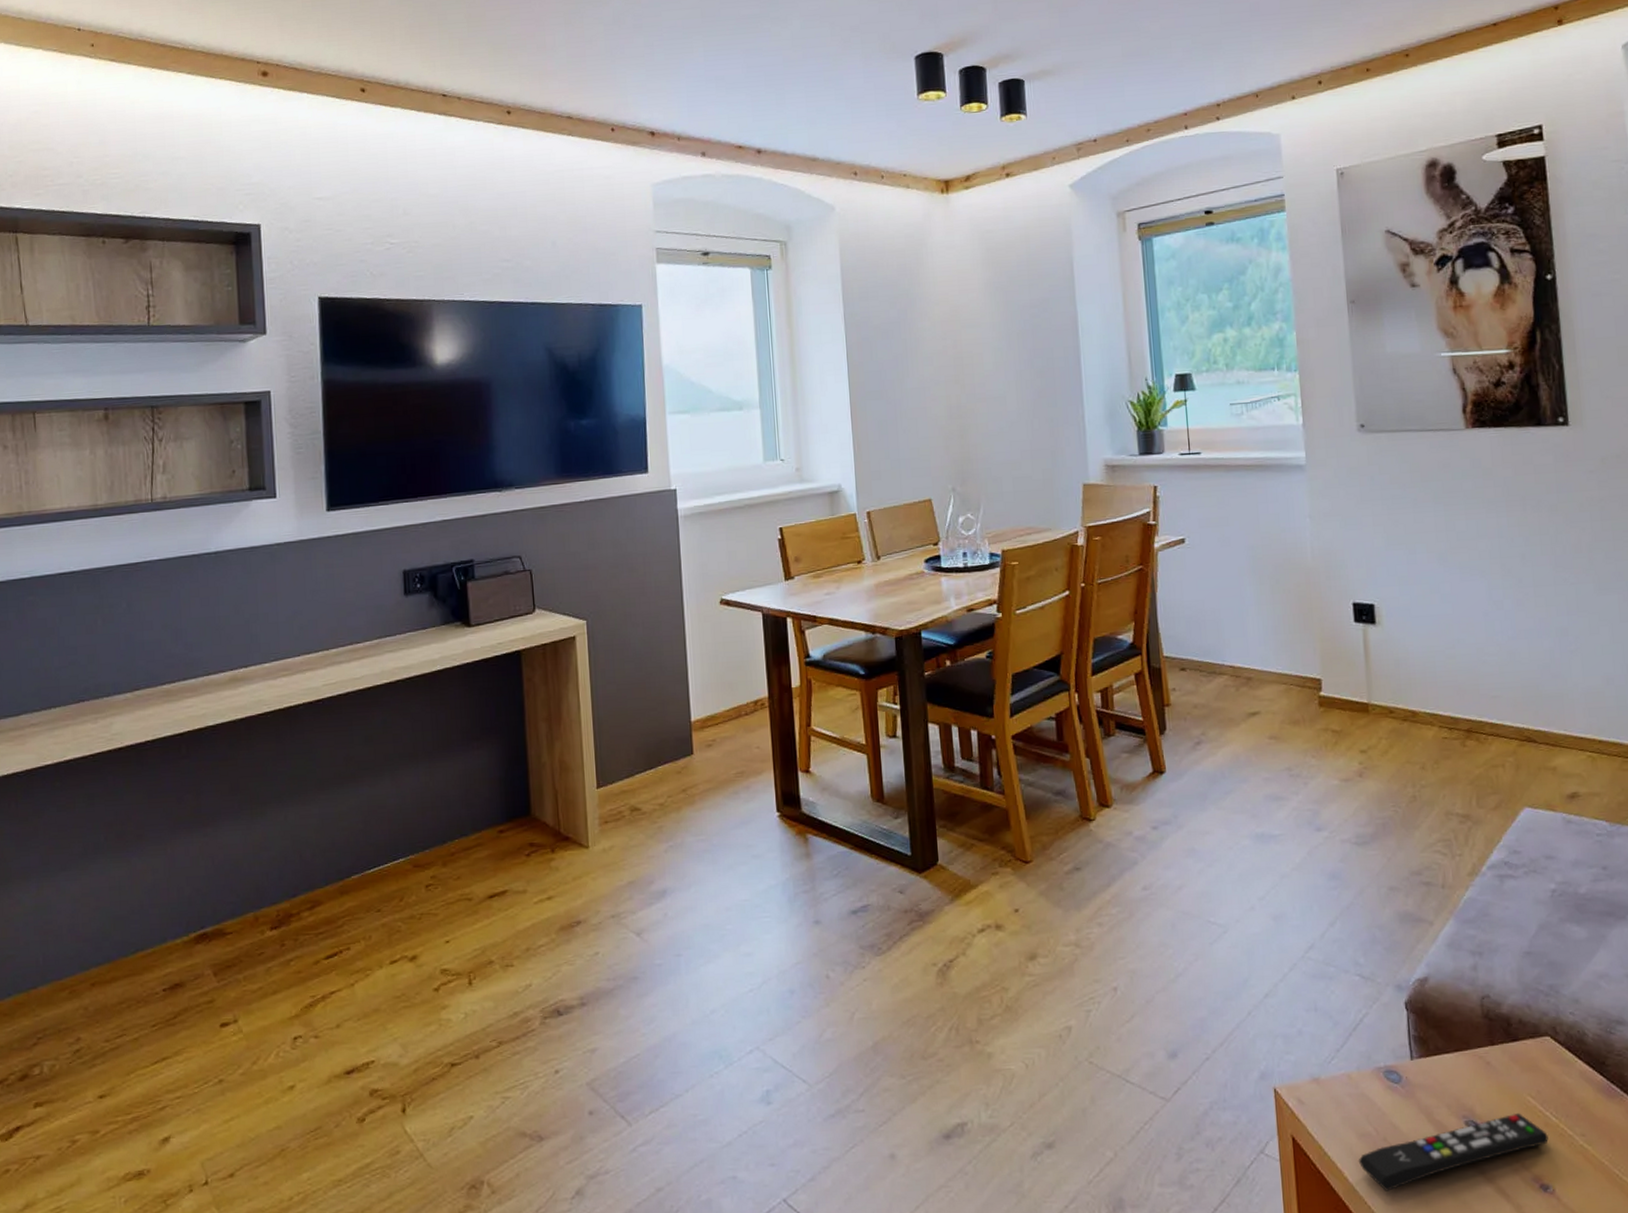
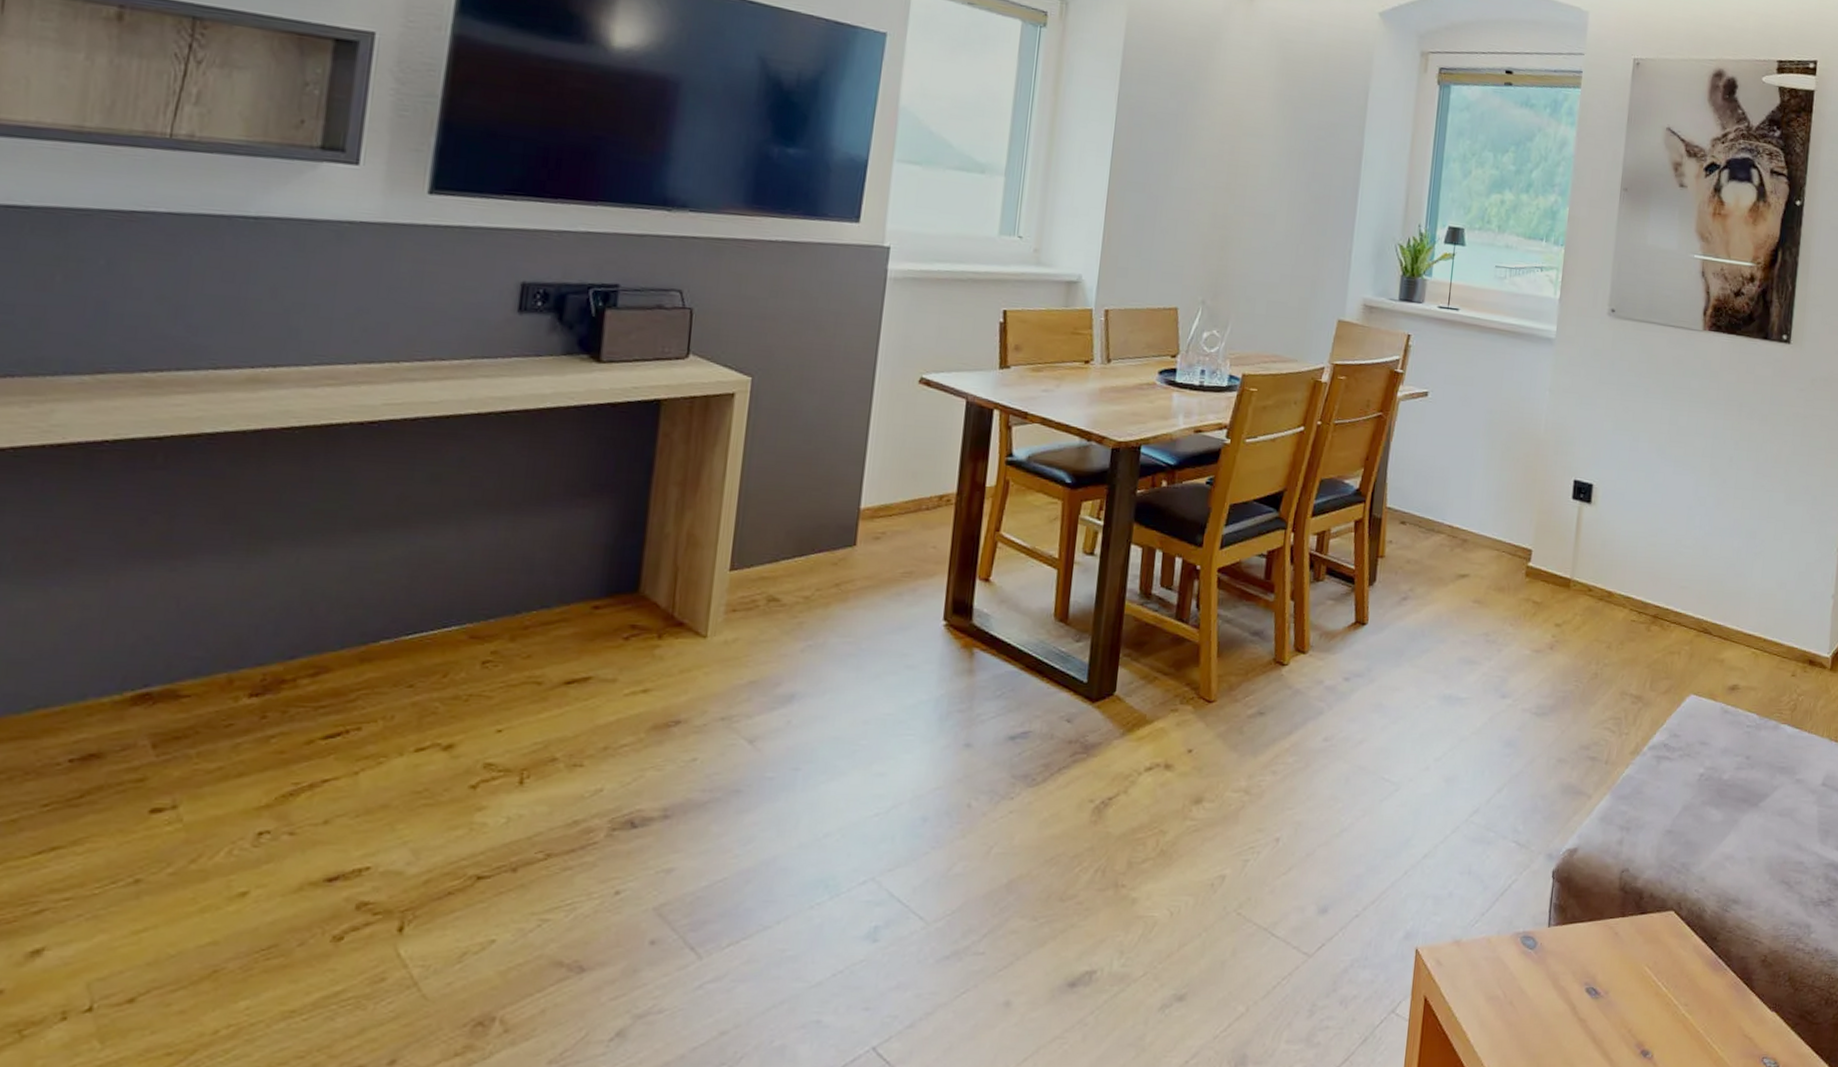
remote control: present [1358,1112,1549,1191] -> none [1482,981,1656,1054]

